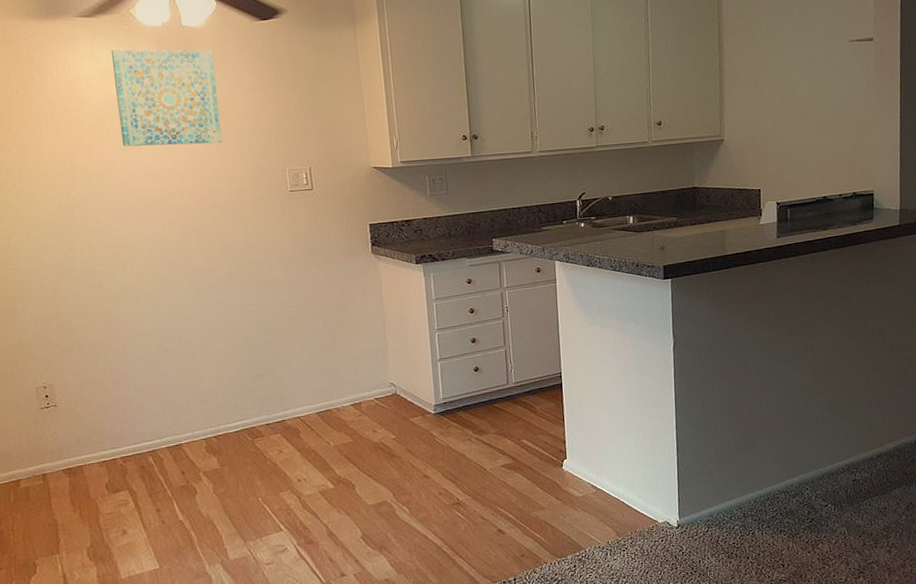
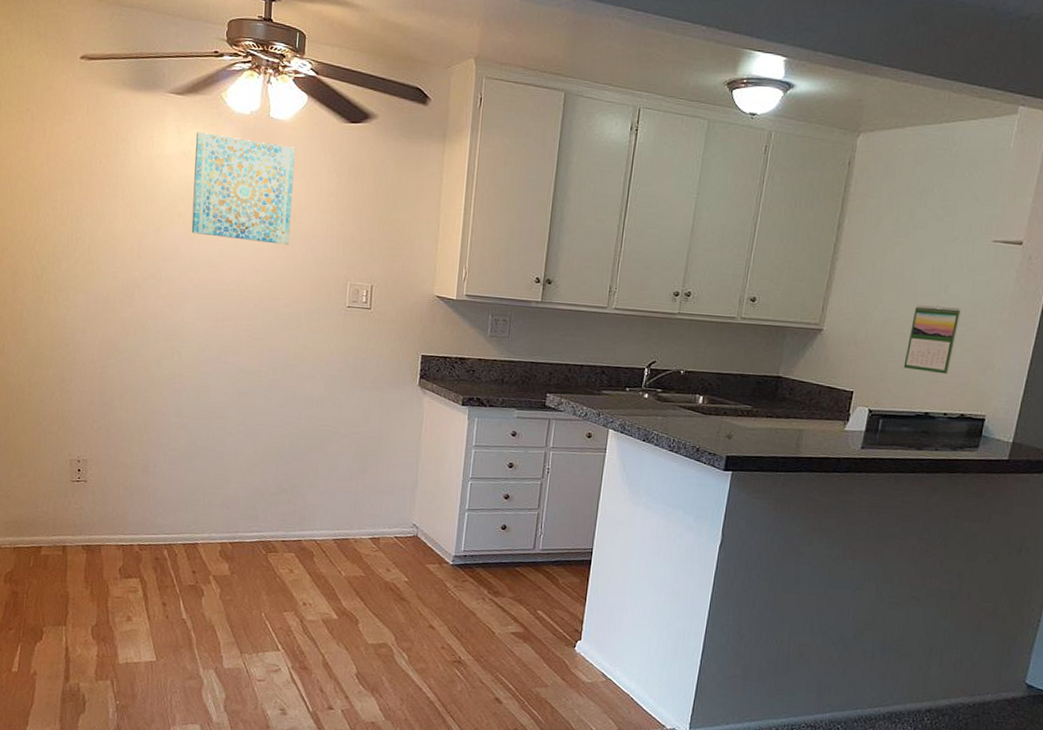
calendar: none [797,102,836,162] -> present [903,305,961,375]

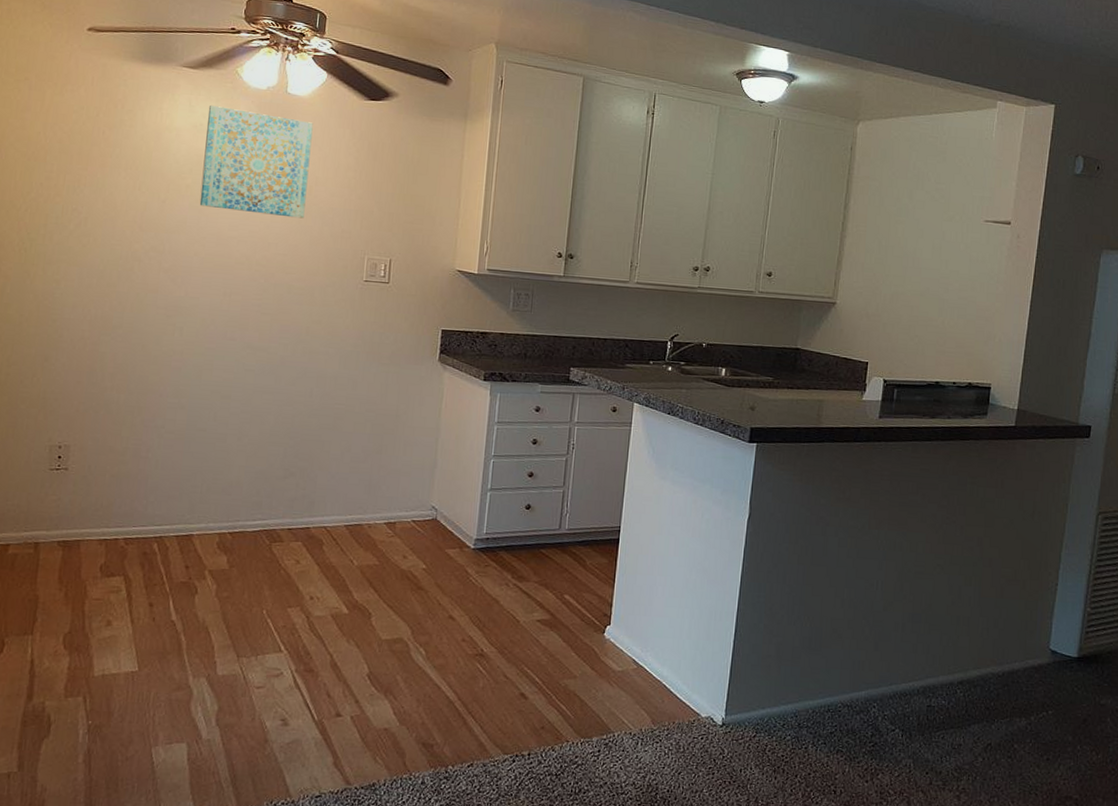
calendar: present [903,305,961,375] -> none [913,279,961,345]

